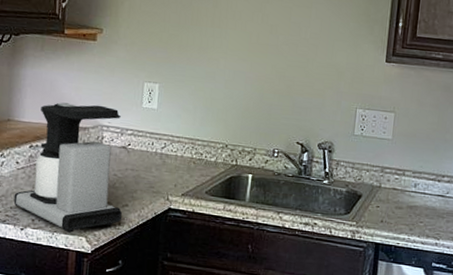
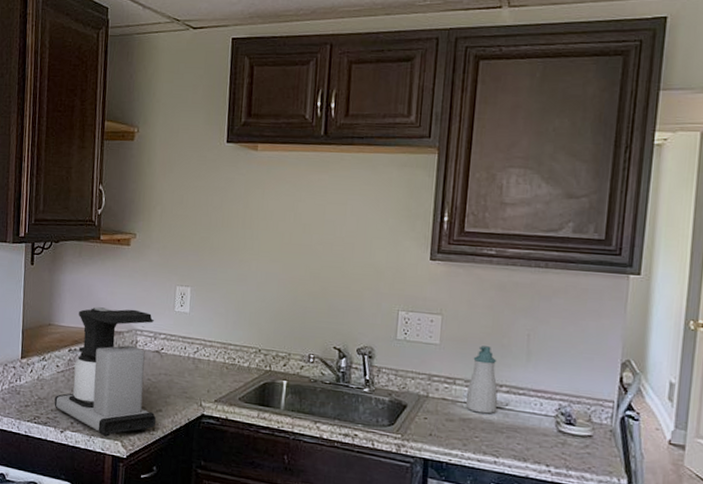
soap bottle: none [413,140,441,202] -> present [466,346,498,414]

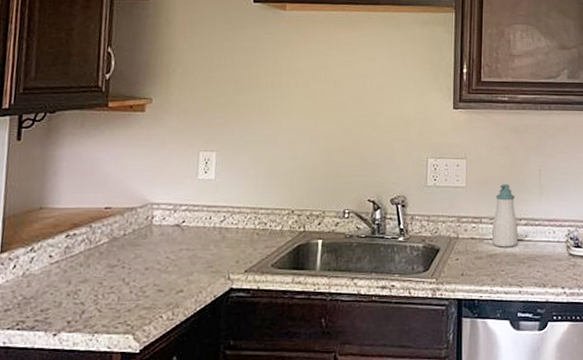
coffee maker: present [54,307,157,437] -> none [45,181,177,332]

